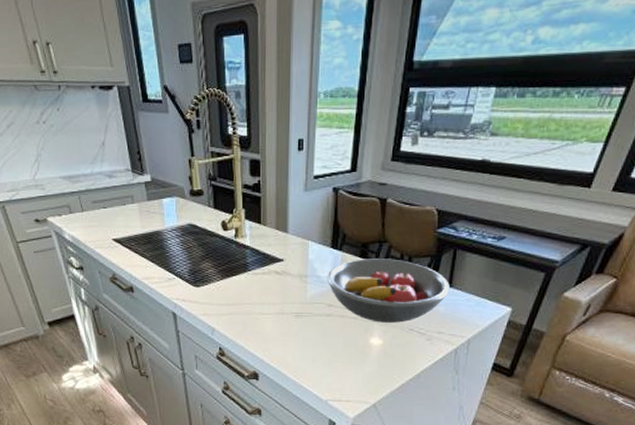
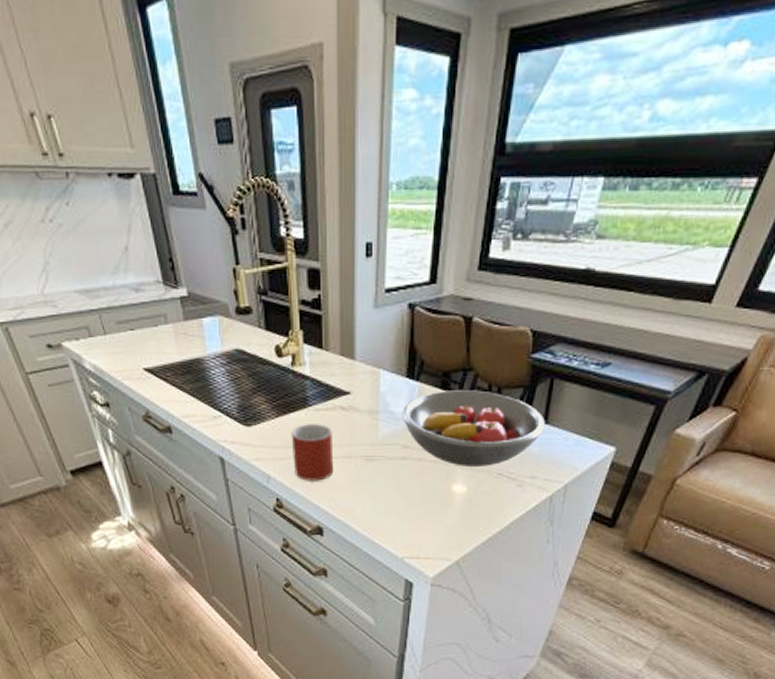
mug: none [233,285,269,333] -> present [291,424,334,481]

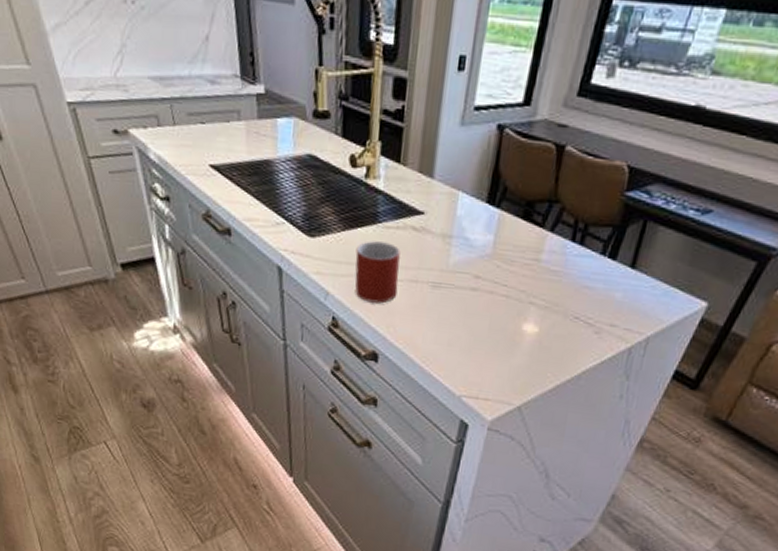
fruit bowl: present [401,390,546,467] -> none [476,221,634,308]

